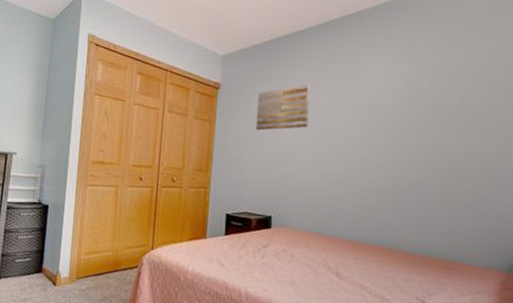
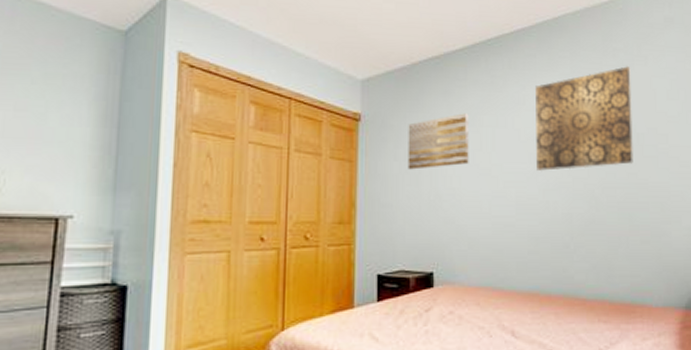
wall art: none [369,43,469,137] -> present [535,66,633,171]

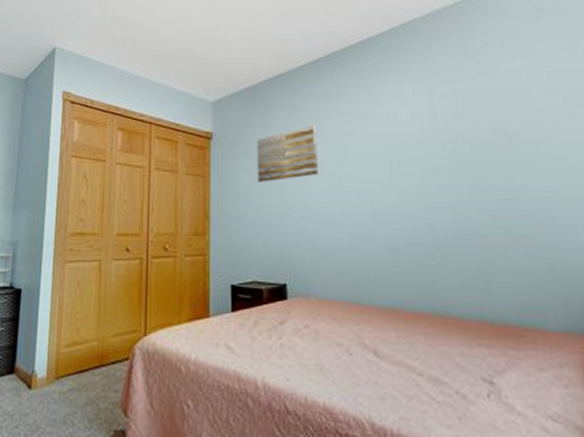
wall art: present [535,66,633,171] -> none [385,64,507,179]

